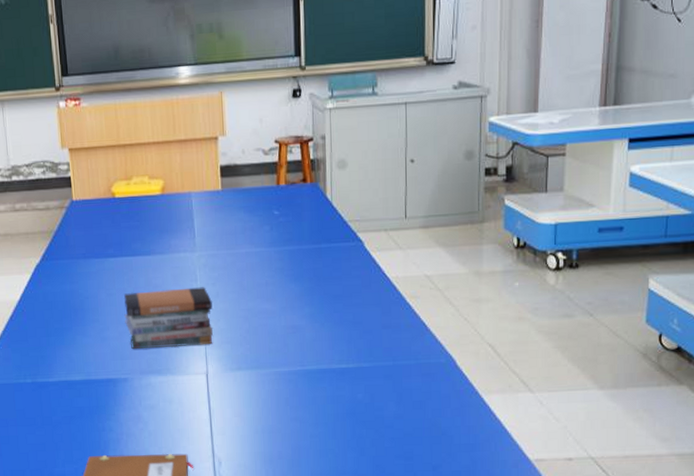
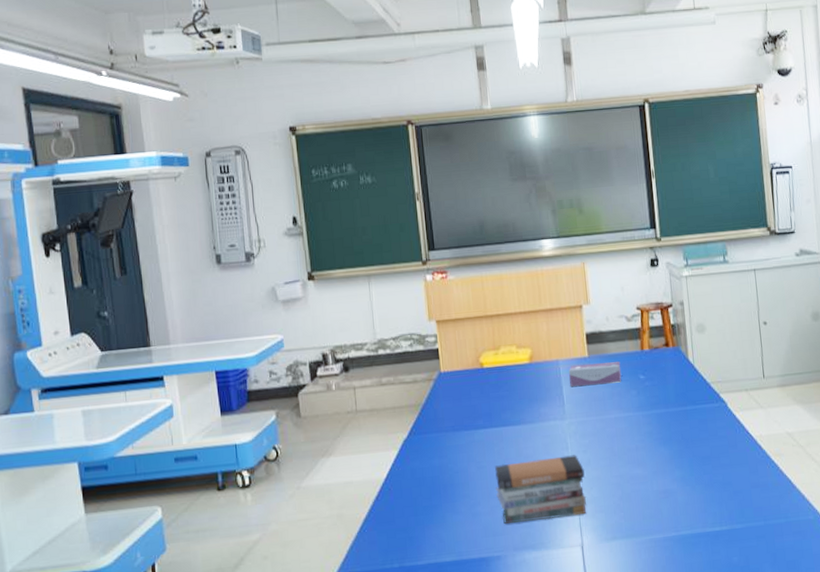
tissue box: none [201,196,255,219] -> present [569,361,622,386]

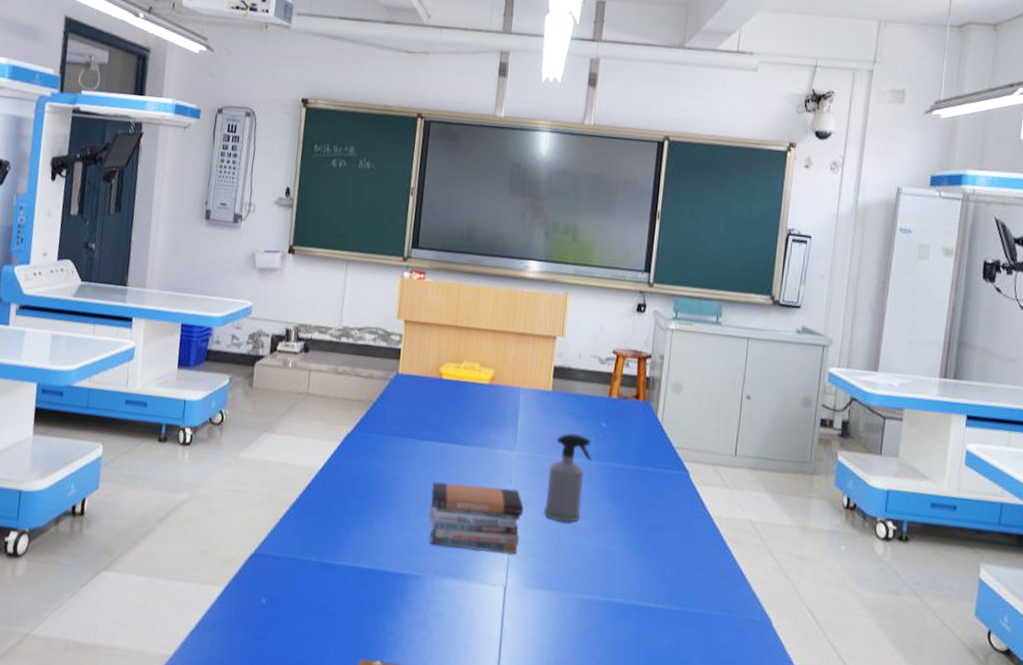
tissue box: present [569,361,622,386] -> none [527,396,584,426]
spray bottle: none [600,390,638,475] -> present [543,432,592,523]

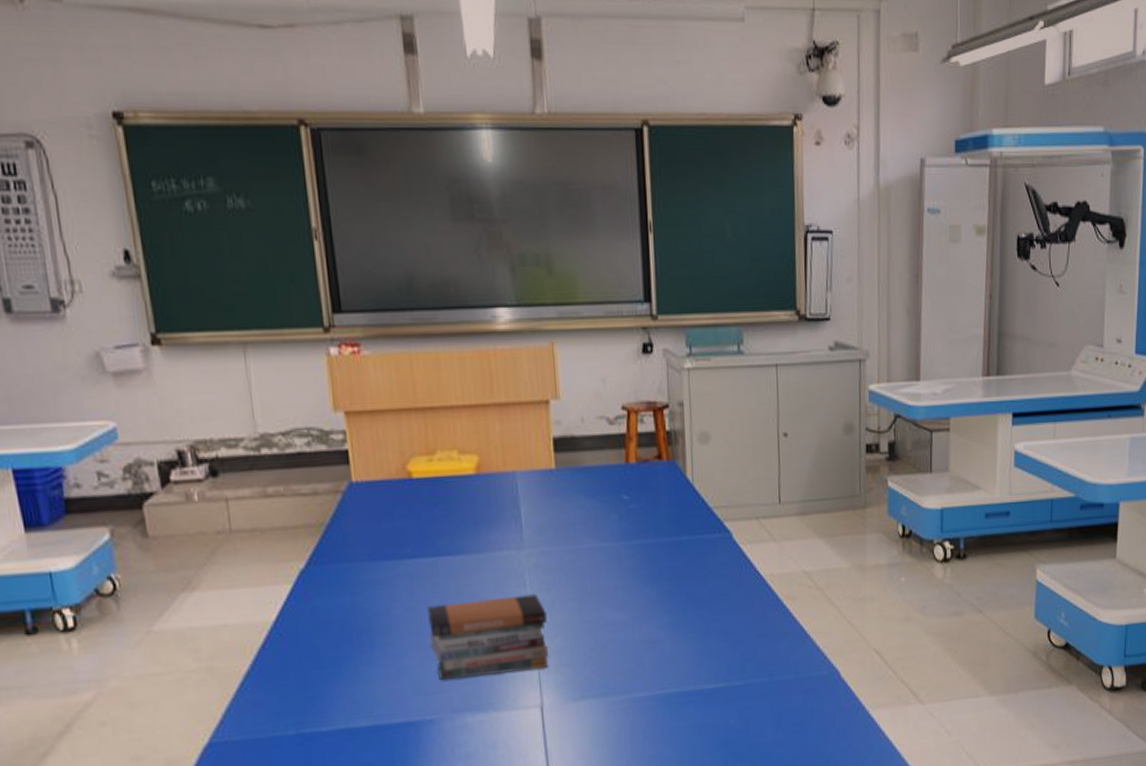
spray bottle: present [543,432,592,523] -> none [569,513,617,620]

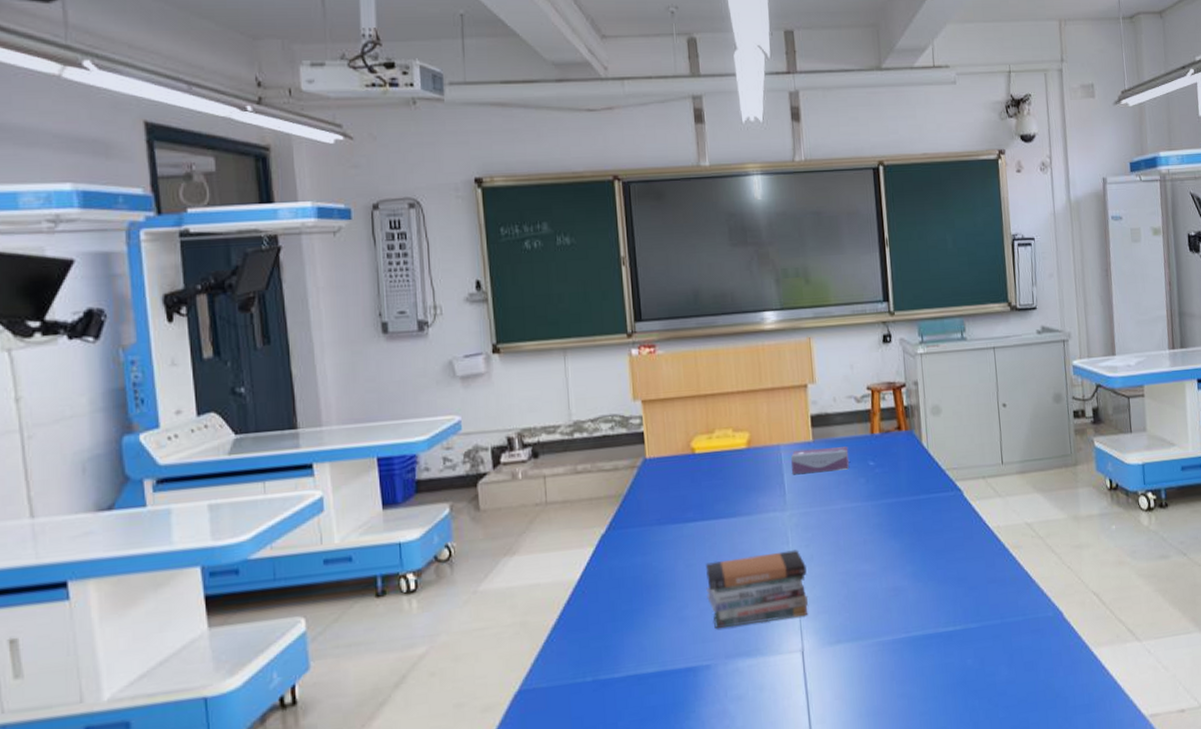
tissue box: none [529,476,599,507] -> present [791,446,850,474]

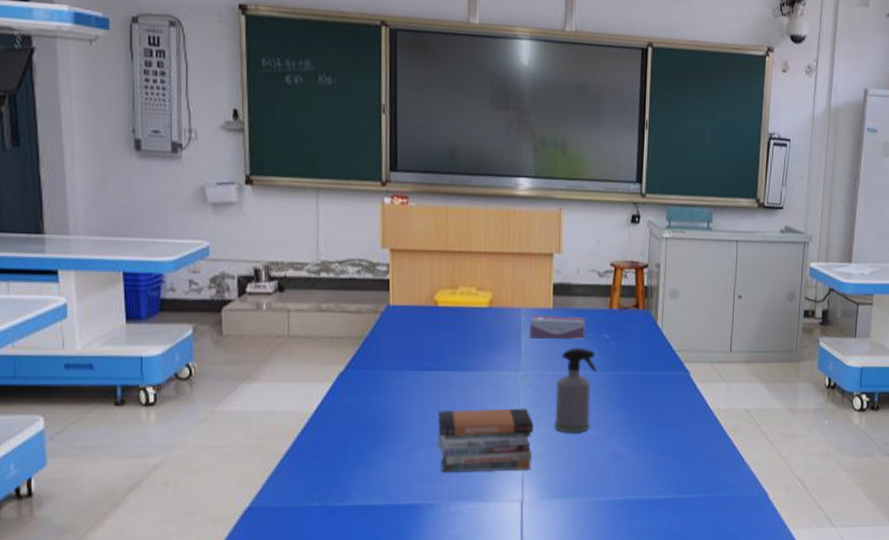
spray bottle: none [824,478,866,572] -> present [554,346,597,434]

